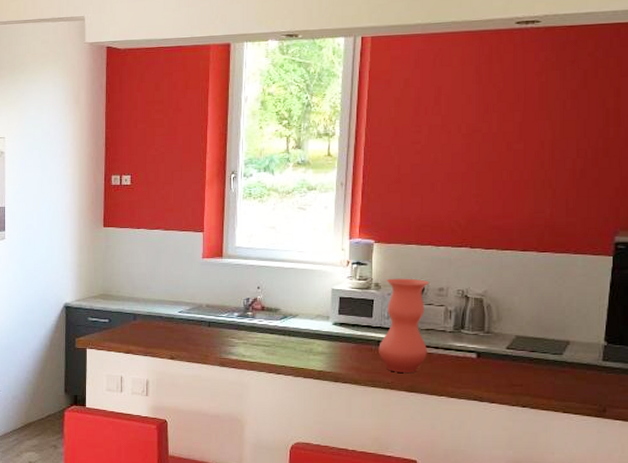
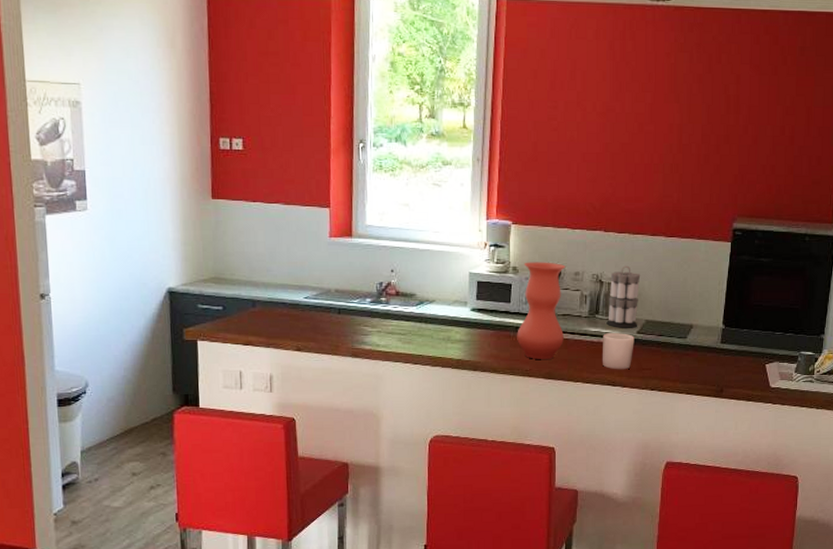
mug: none [467,348,504,386] -> present [602,333,634,370]
spice rack: none [473,281,510,344] -> present [606,265,641,328]

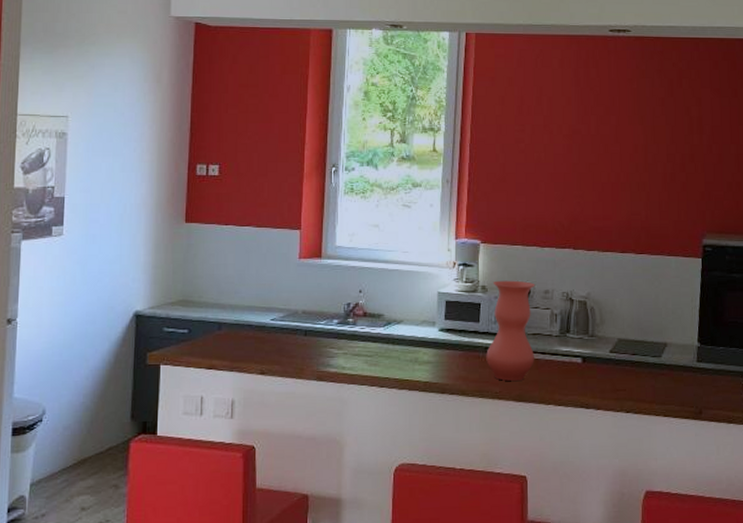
mug: present [602,333,634,370] -> none [574,352,607,391]
spice rack: present [606,265,641,328] -> none [578,283,612,347]

